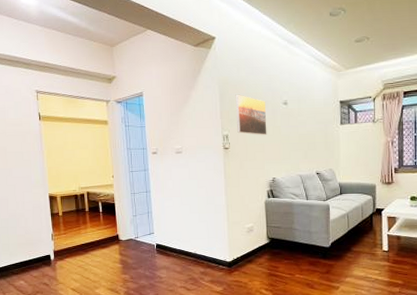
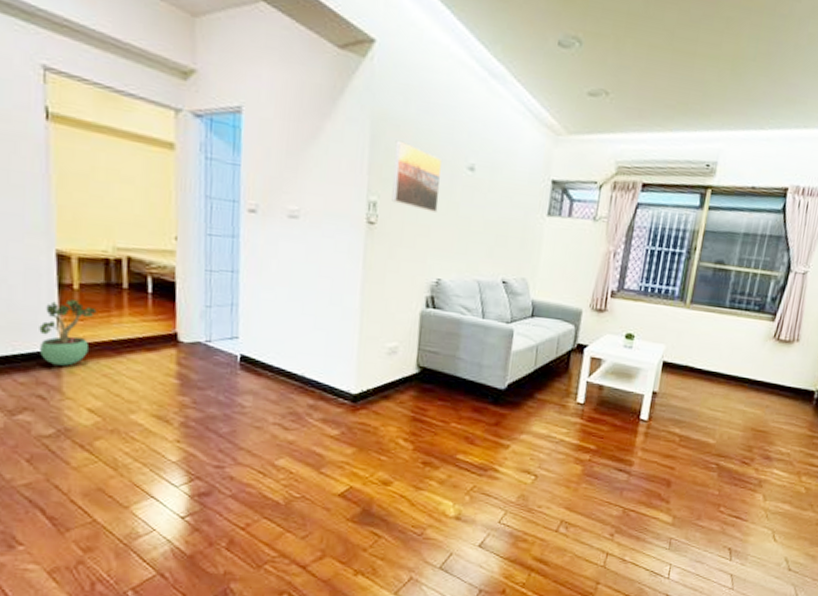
potted plant: none [42,221,73,263] -> present [39,298,97,366]

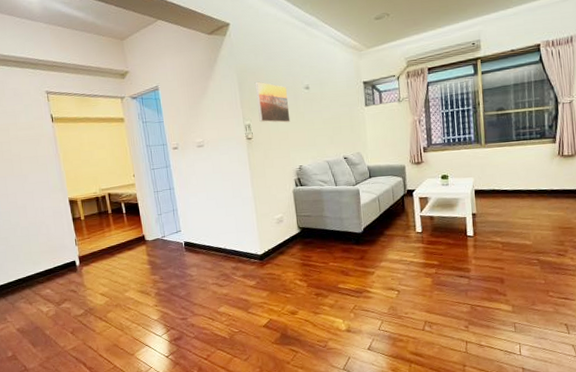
potted plant: present [39,298,97,366] -> none [66,225,97,269]

